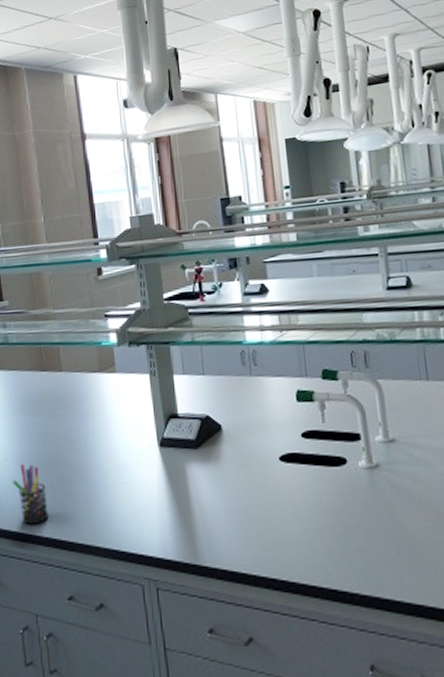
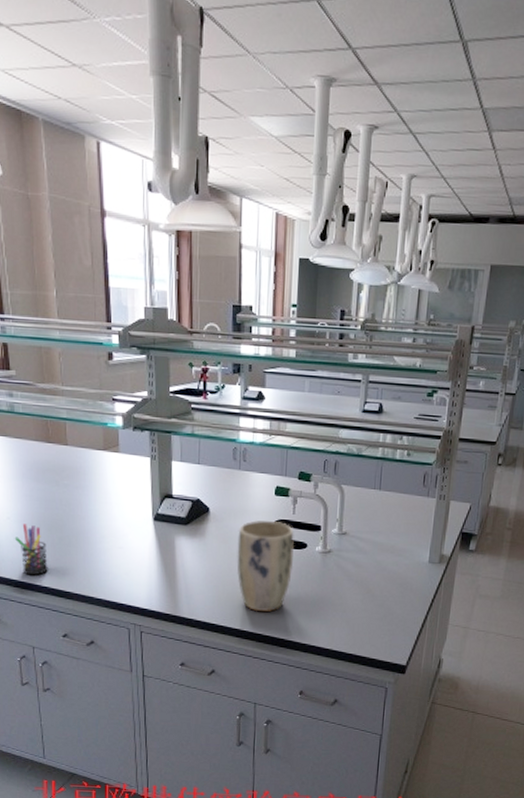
plant pot: none [258,432,334,554] -> present [237,520,294,612]

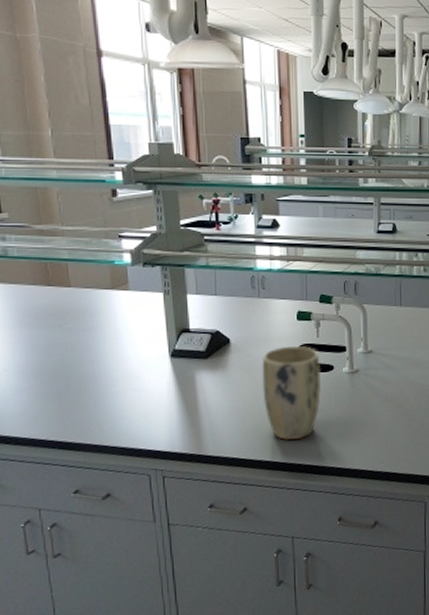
pen holder: present [14,524,48,576] -> none [12,374,54,430]

